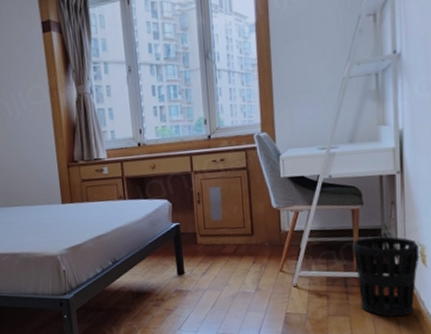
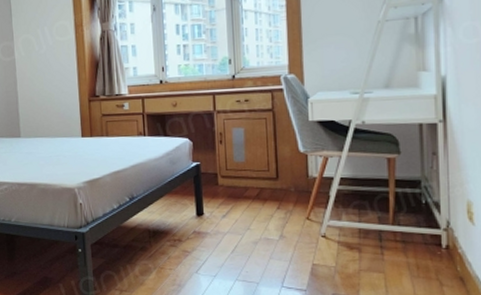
wastebasket: present [352,236,421,317] -> none [388,188,467,278]

